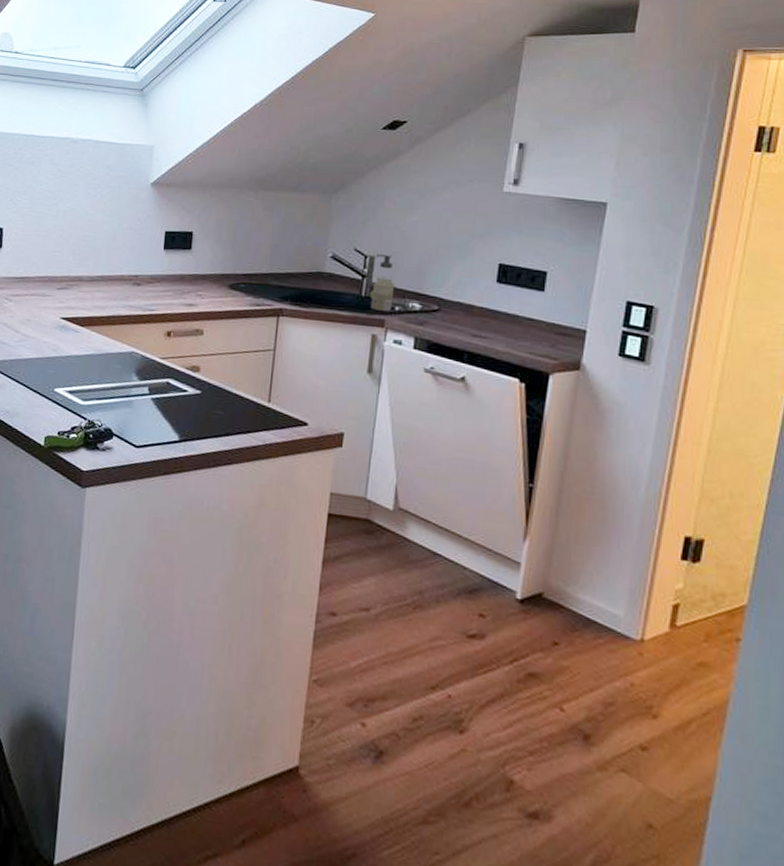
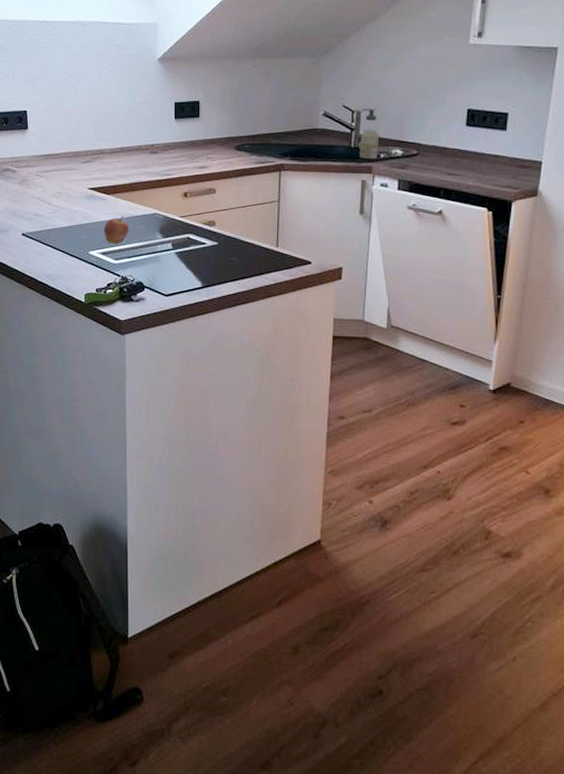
fruit: none [73,351,102,384] -> present [104,216,129,245]

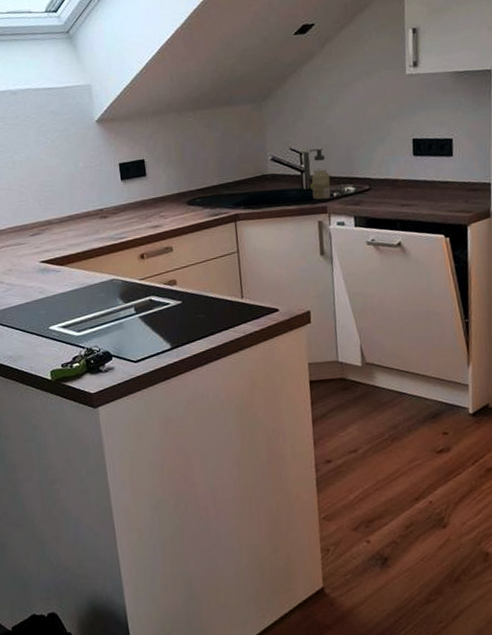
fruit: present [104,216,129,245] -> none [61,286,89,317]

